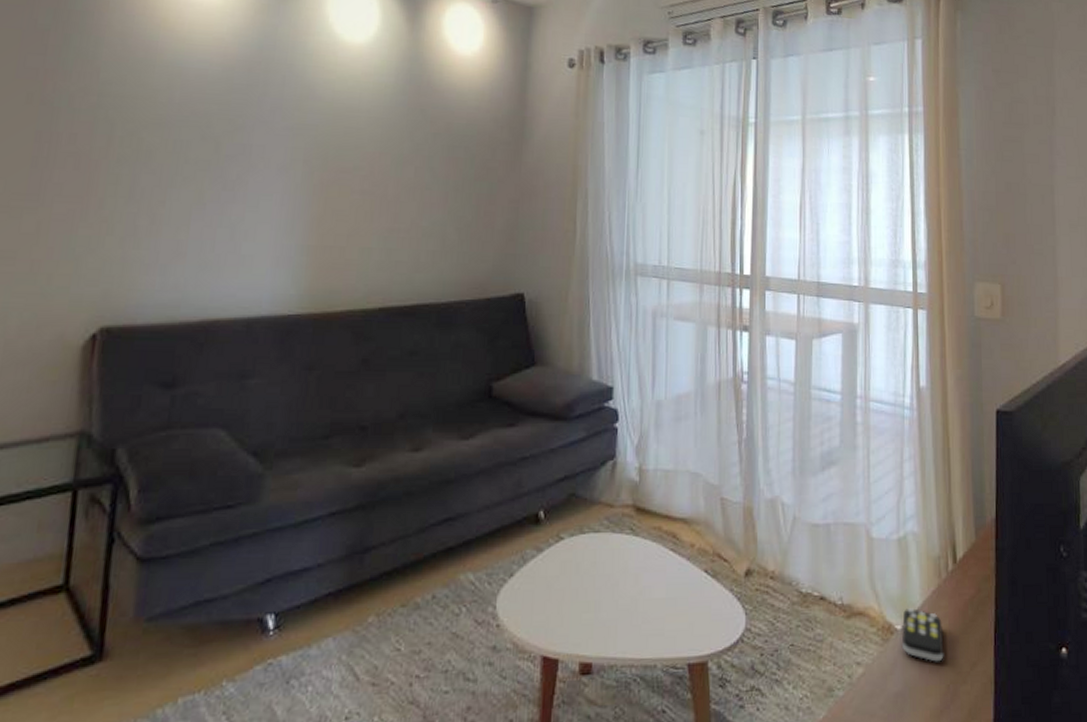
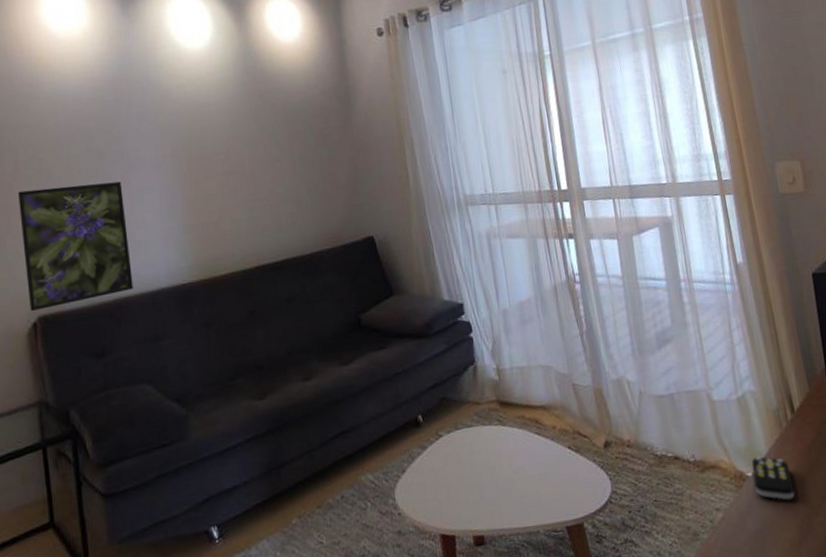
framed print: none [91,172,236,320] -> present [18,181,133,312]

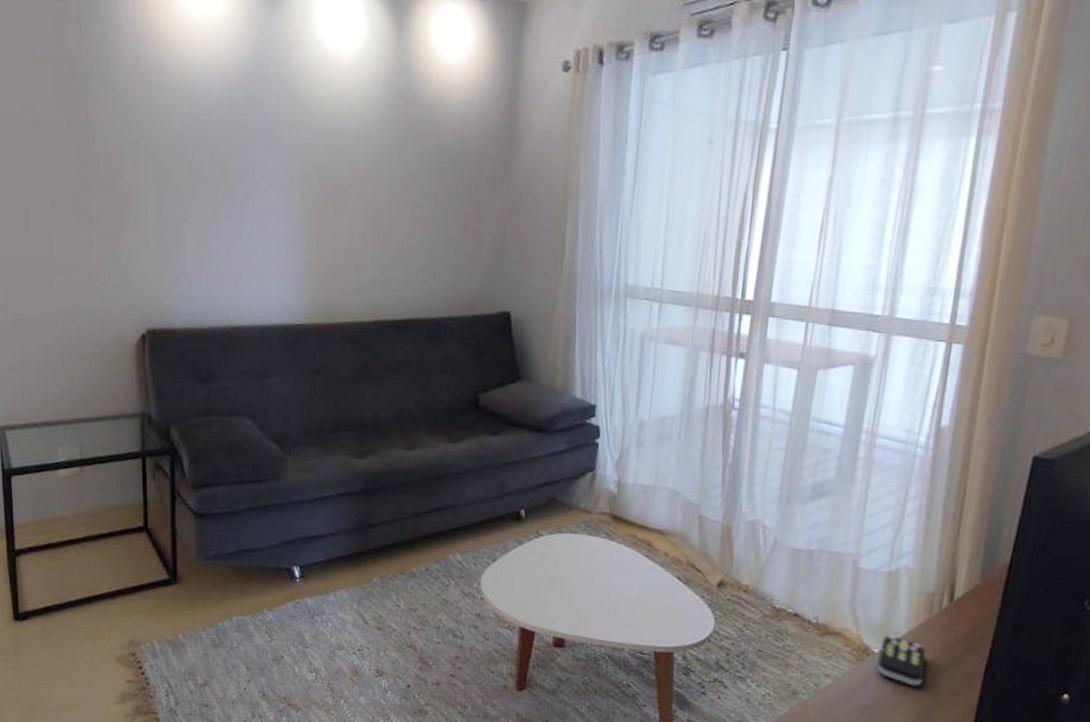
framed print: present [18,181,133,312] -> none [136,193,245,323]

